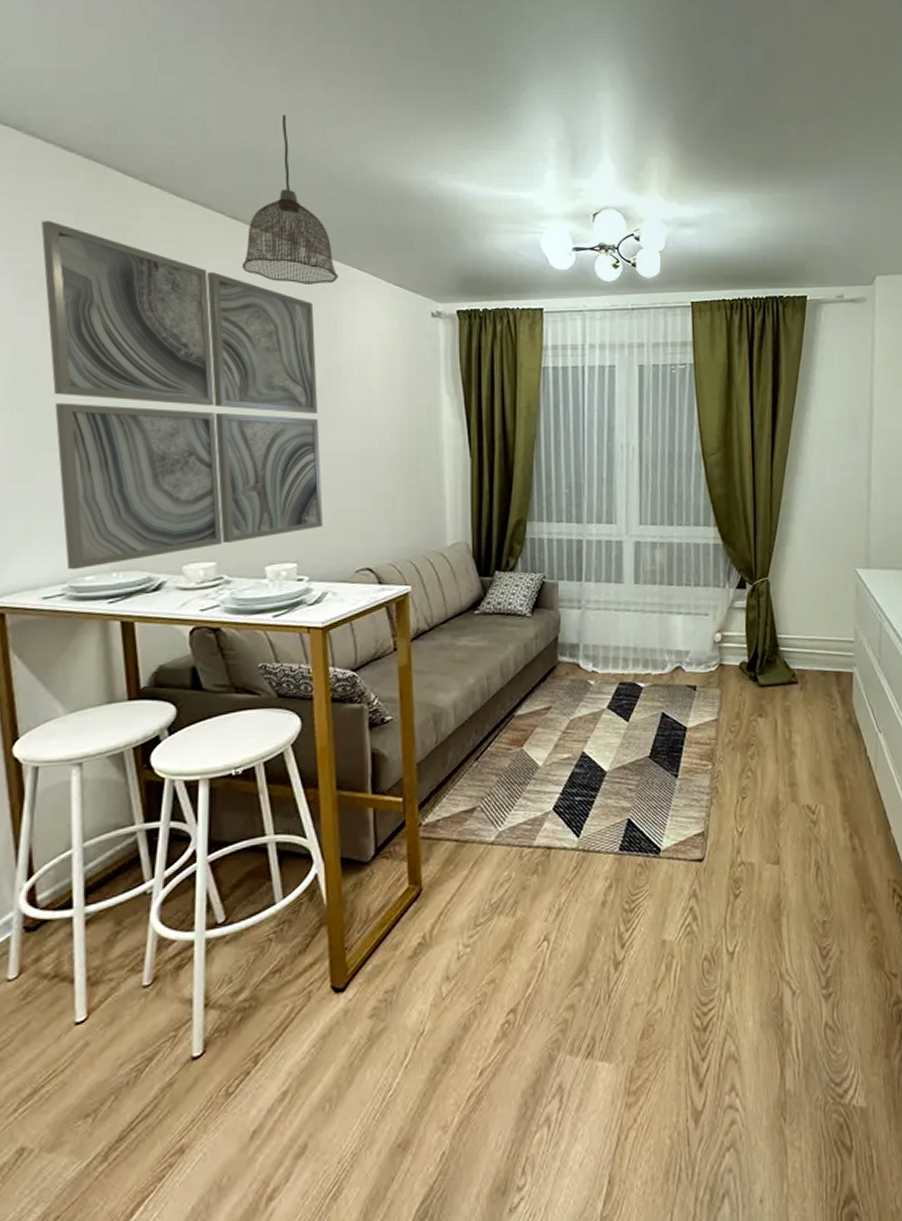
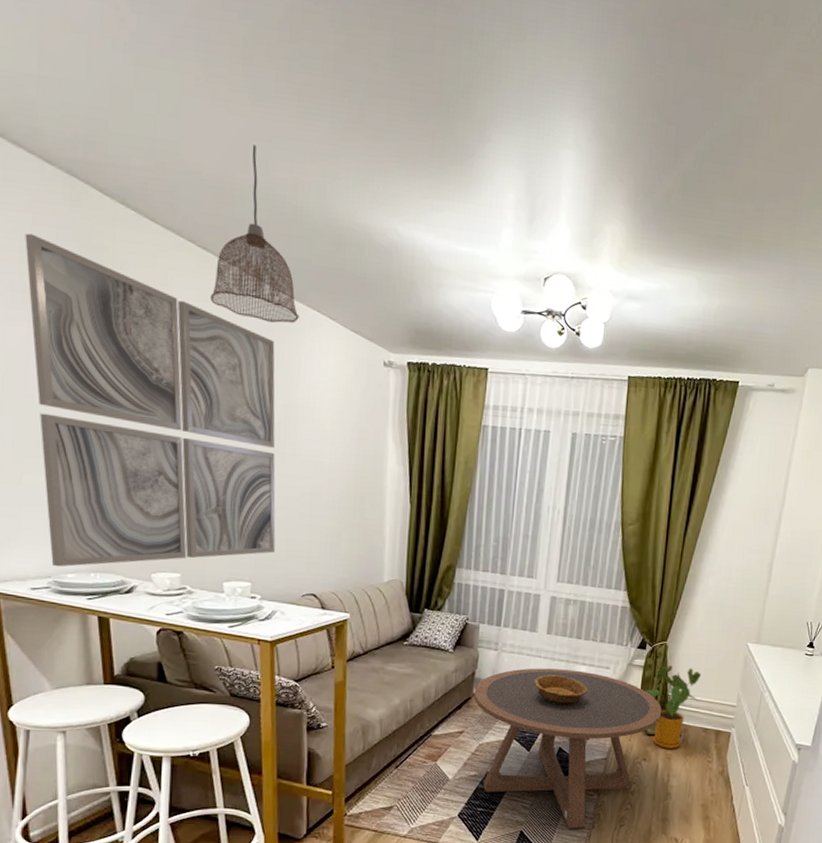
coffee table: none [559,621,772,810] -> present [474,668,661,829]
decorative bowl: none [626,629,687,663] -> present [534,675,588,705]
house plant: none [751,604,812,700] -> present [645,665,701,749]

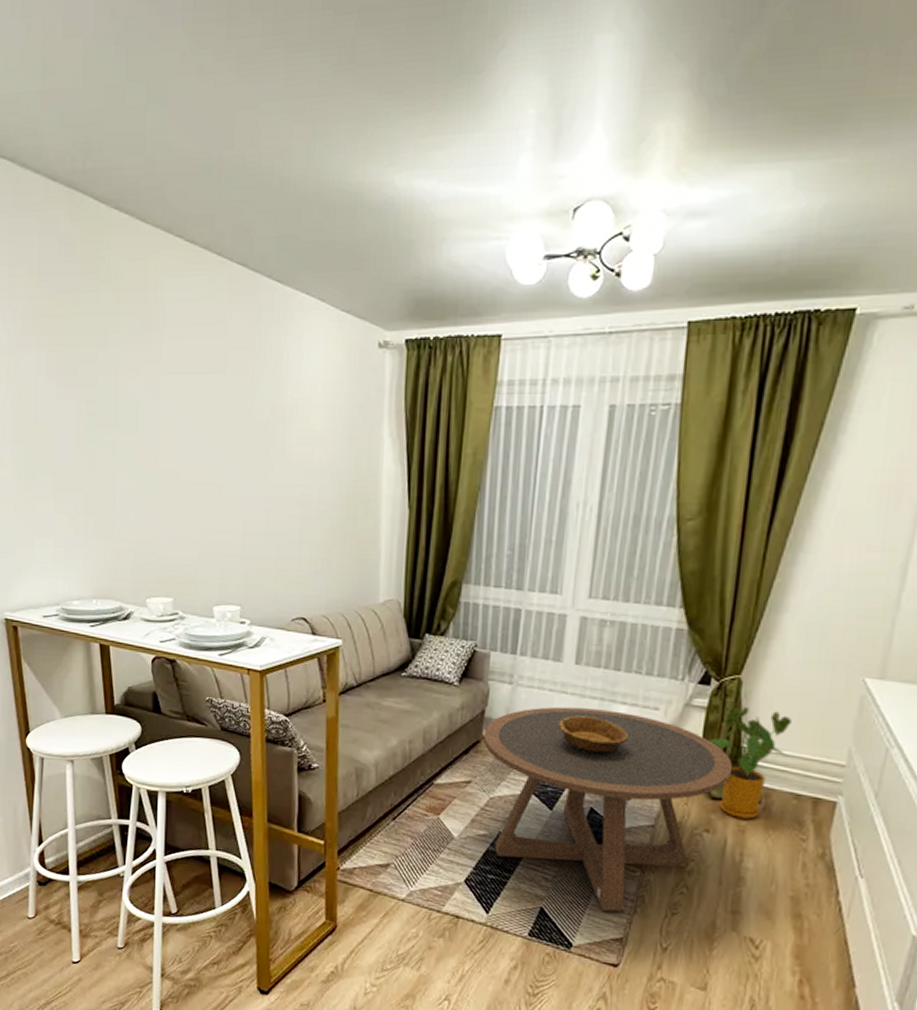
wall art: present [25,233,276,567] -> none [33,256,265,594]
pendant lamp: present [210,145,299,323] -> none [198,115,287,314]

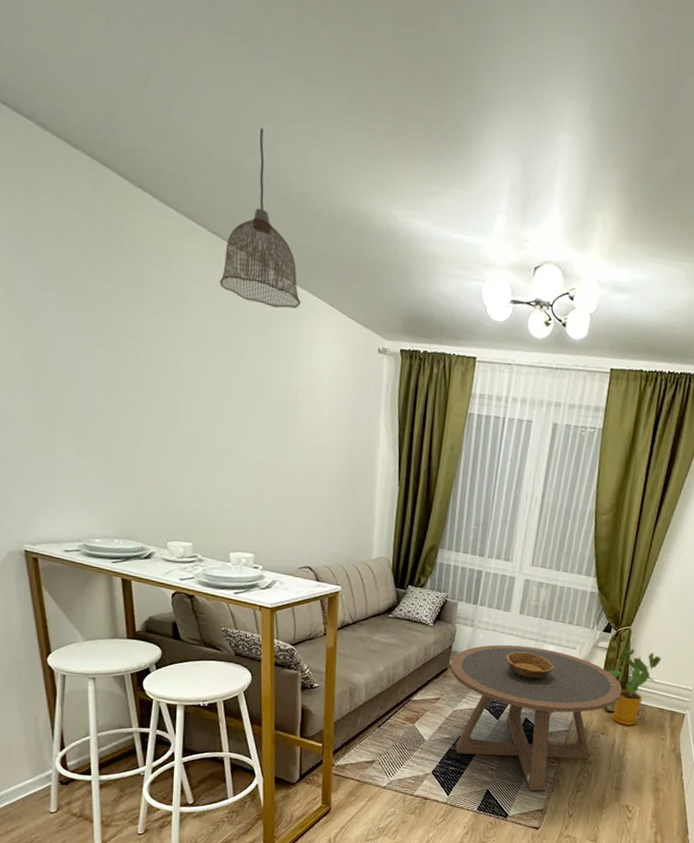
pendant lamp: none [198,115,287,314] -> present [220,128,301,309]

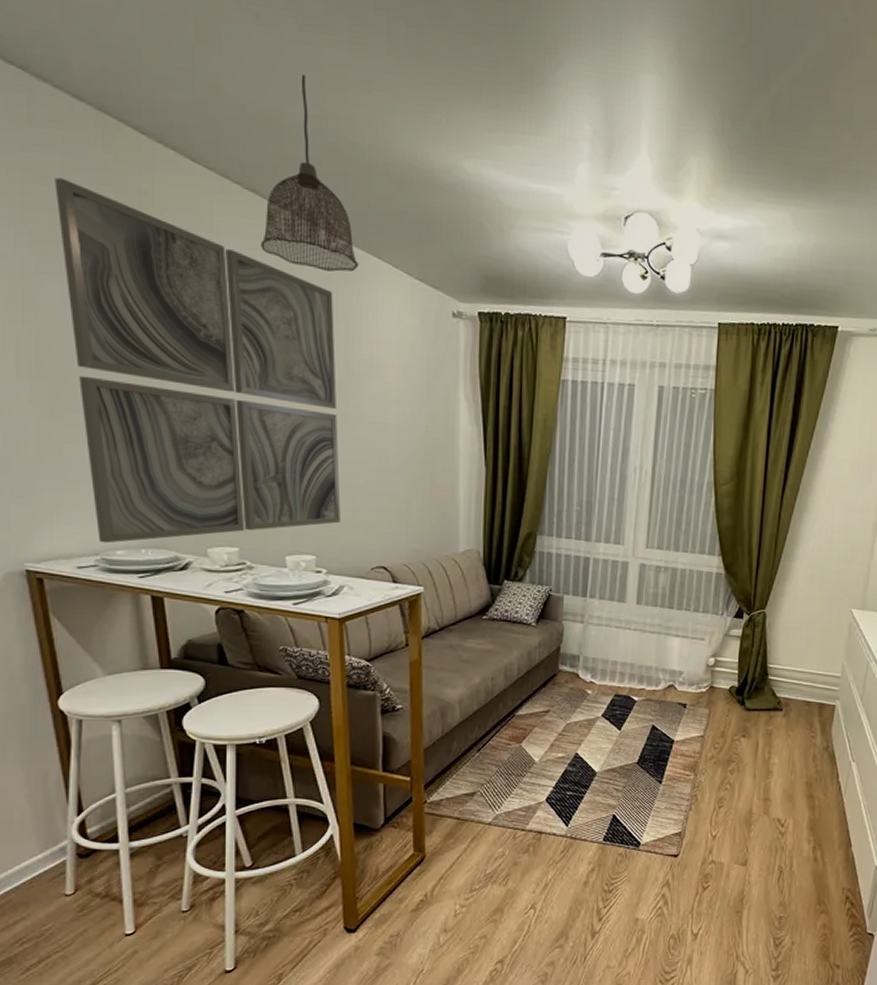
wall art: none [53,216,279,533] -> present [54,177,341,544]
coffee table: present [450,644,622,791] -> none [559,641,761,812]
decorative bowl: present [506,651,555,680] -> none [624,648,682,679]
house plant: present [608,648,661,726] -> none [743,635,802,724]

